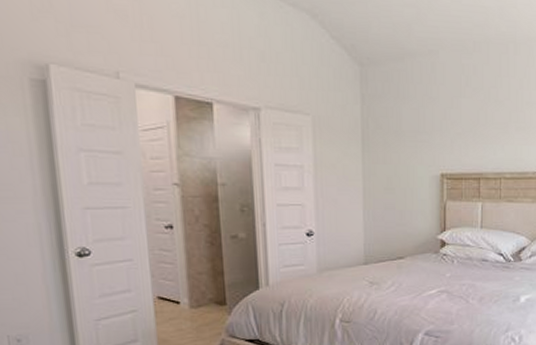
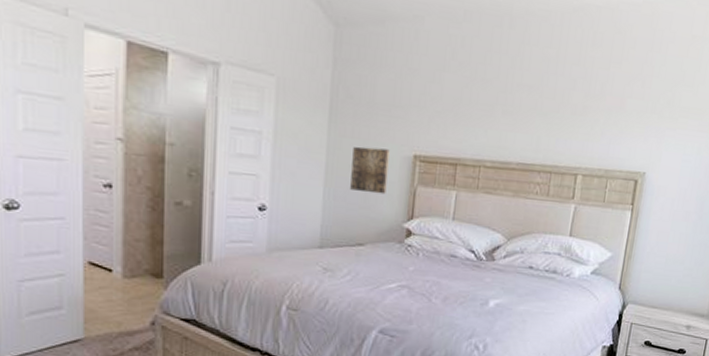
wall art: none [386,170,419,211] -> present [350,146,390,195]

